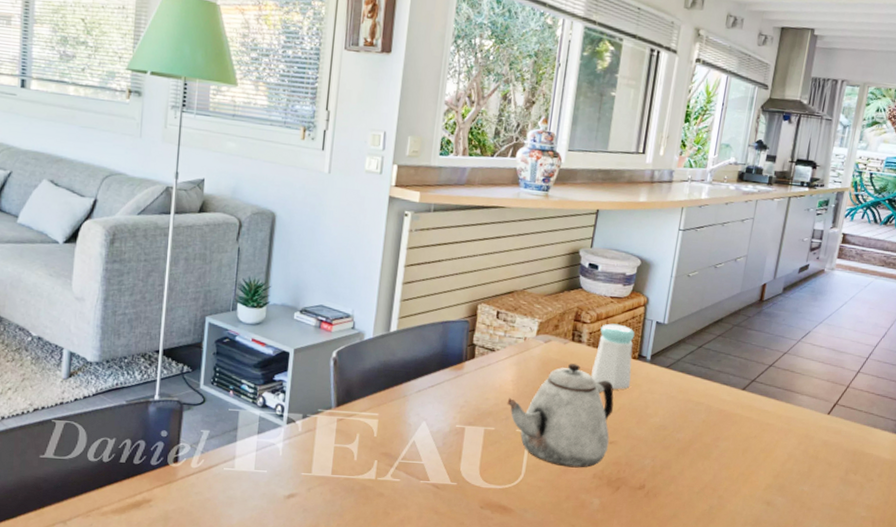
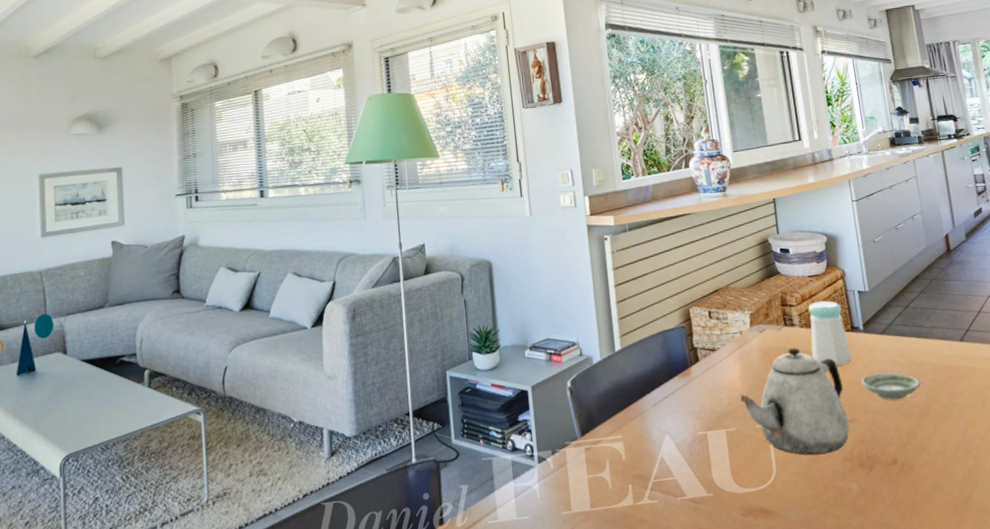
saucer: none [632,403,690,433] -> present [861,372,920,400]

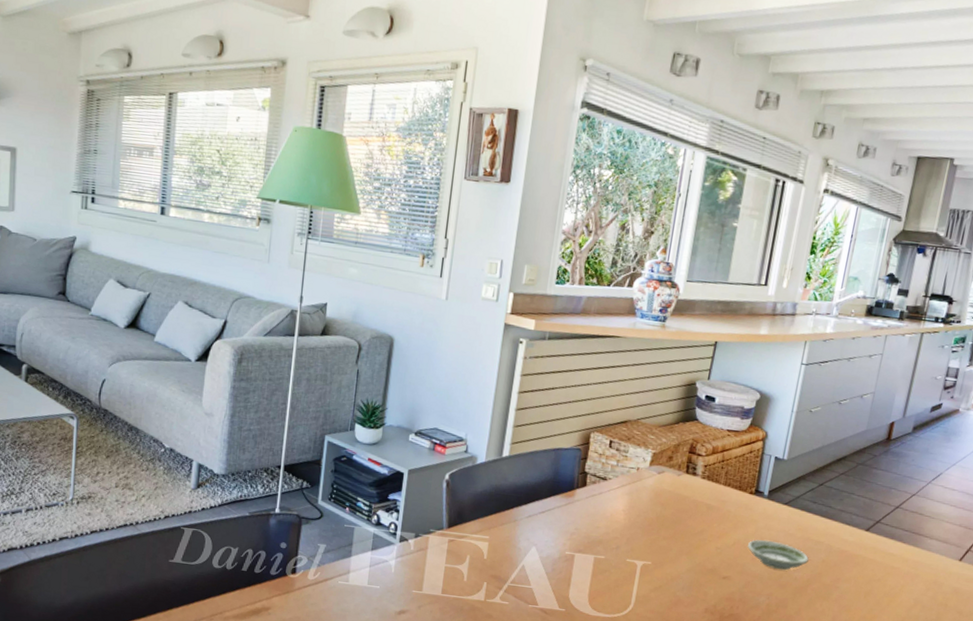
teapot: present [740,348,850,456] -> none [618,496,729,602]
salt shaker: present [808,300,852,366] -> none [705,457,753,525]

